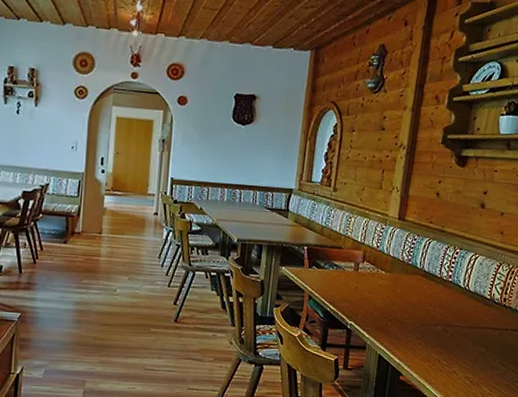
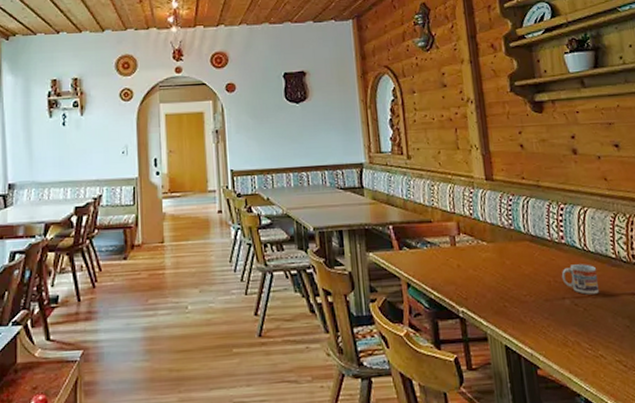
cup: none [440,299,472,325] -> present [561,264,599,295]

